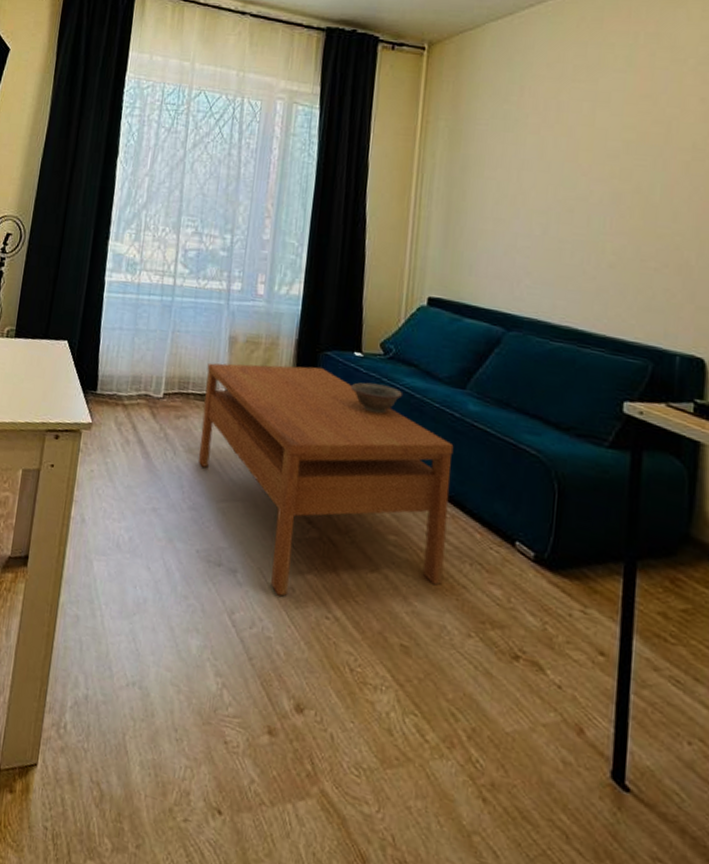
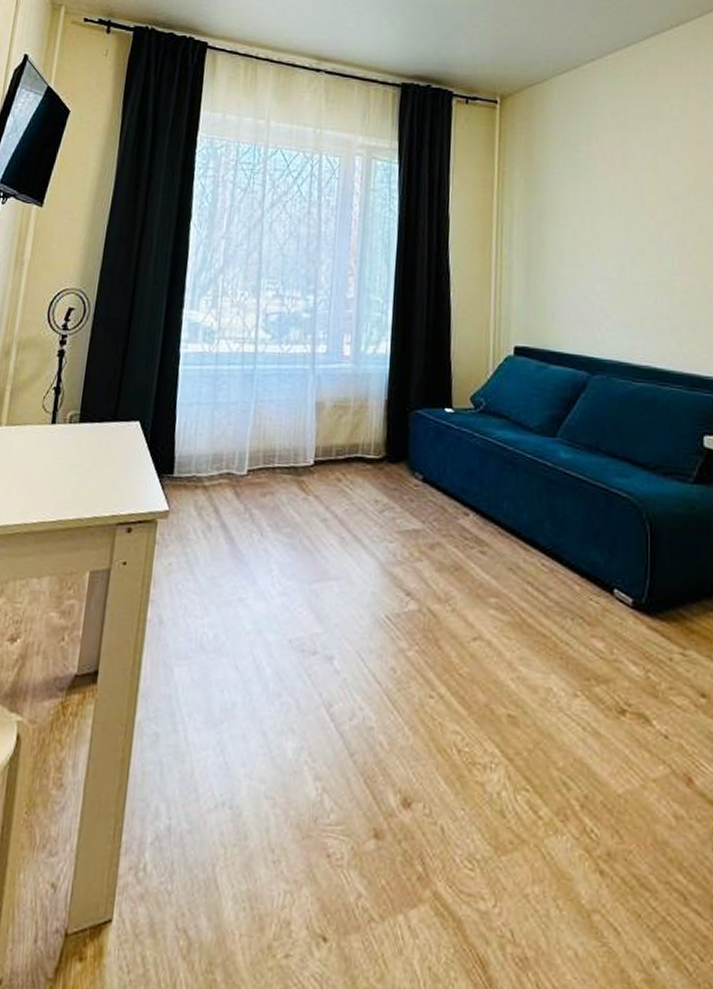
coffee table: present [198,362,454,597] -> none [287,427,548,680]
decorative bowl: present [350,382,403,414] -> none [443,438,496,471]

